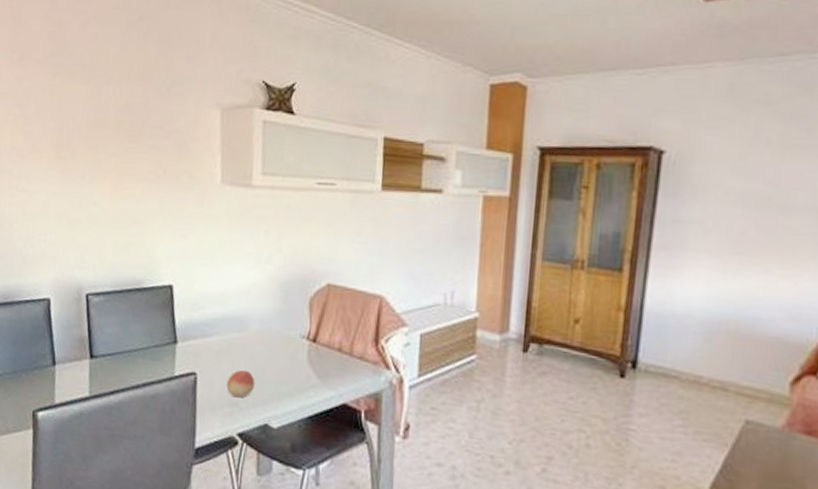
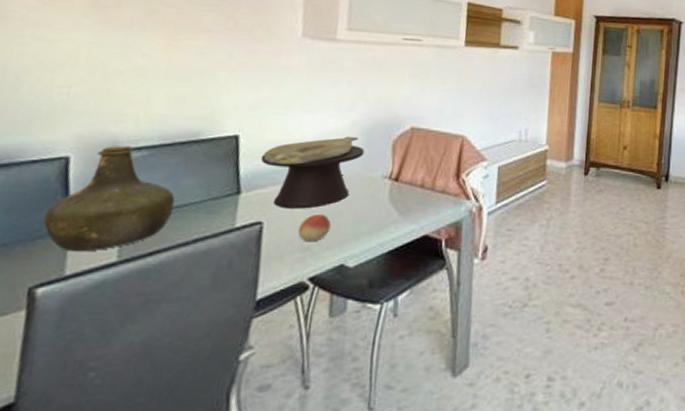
bottle: none [37,290,127,385] -> present [43,146,176,252]
decorative bowl: none [192,290,283,364] -> present [260,136,365,209]

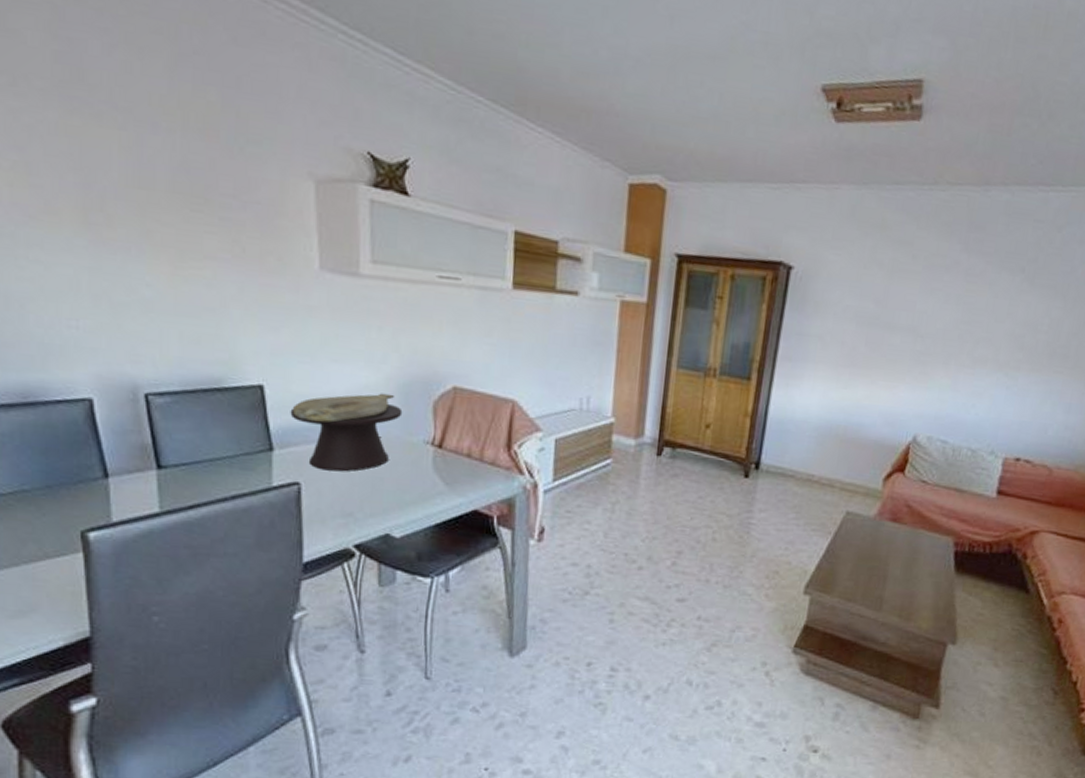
bottle: present [43,146,176,252] -> none [81,389,207,500]
fruit: present [297,213,331,242] -> none [338,478,372,508]

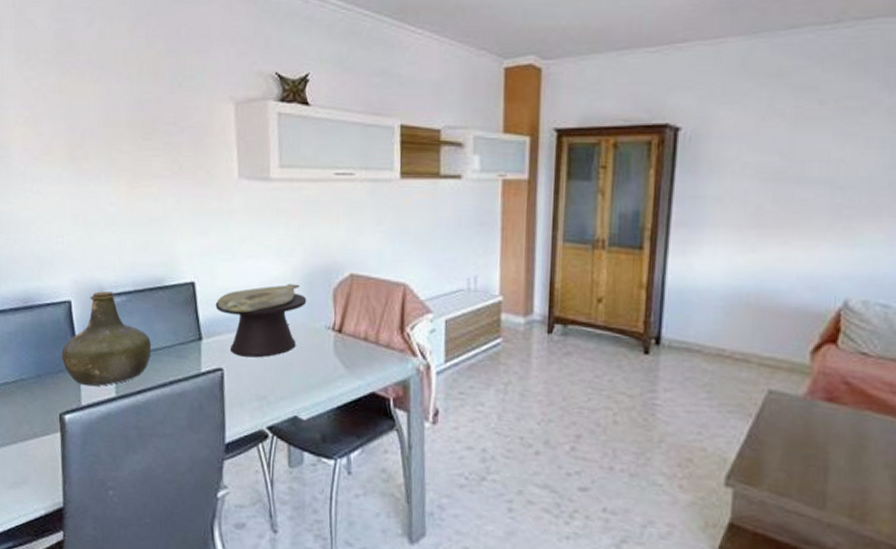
bottle: none [81,389,207,500] -> present [61,291,152,386]

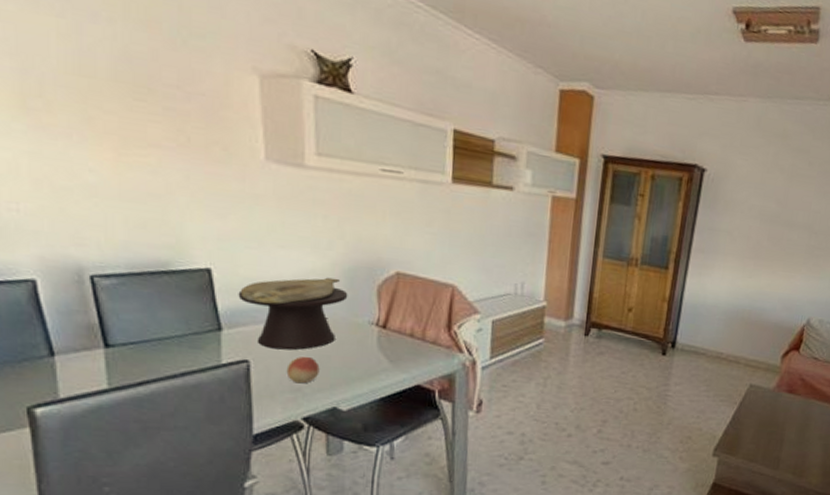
bottle: present [61,291,152,386] -> none [25,271,156,377]
fruit: none [254,363,282,391] -> present [286,356,320,384]

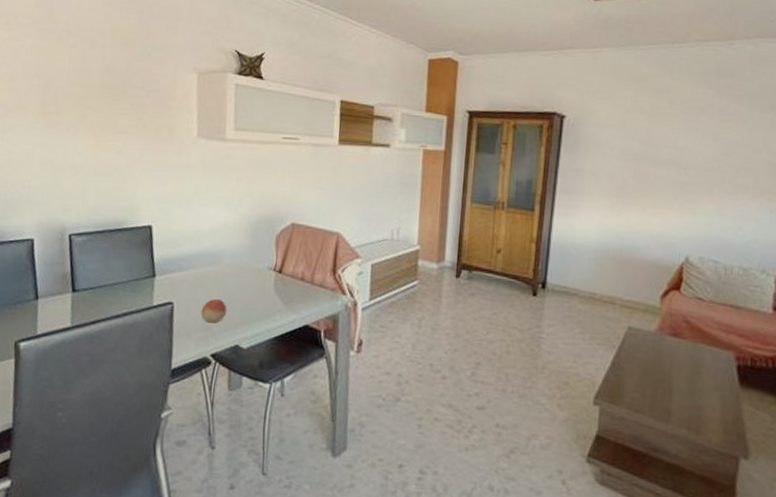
decorative bowl: present [238,277,348,350] -> none [169,229,253,294]

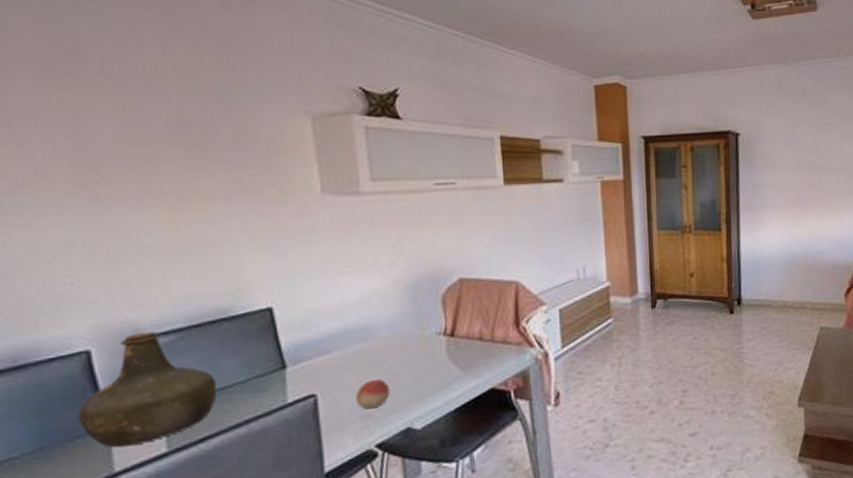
bottle: none [20,231,108,317] -> present [78,332,217,447]

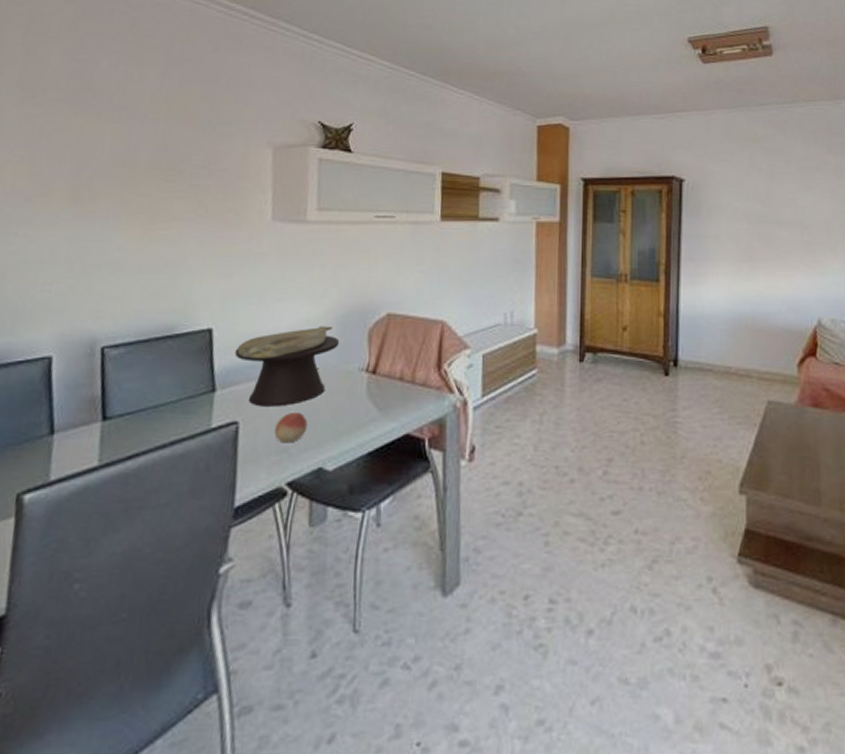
bottle: present [78,332,217,447] -> none [29,344,153,456]
decorative bowl: none [301,295,413,378] -> present [234,326,340,407]

